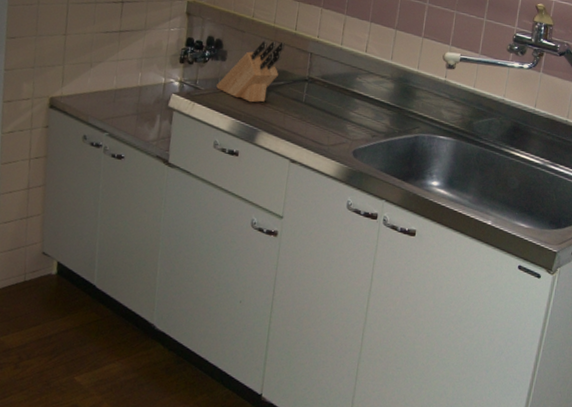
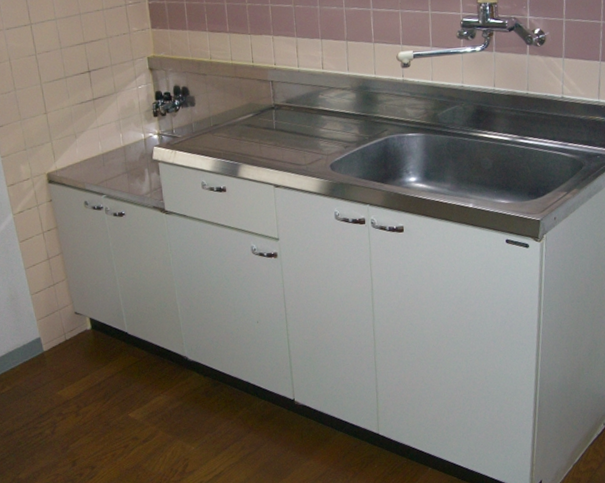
knife block: present [216,40,285,103] -> none [192,77,246,140]

